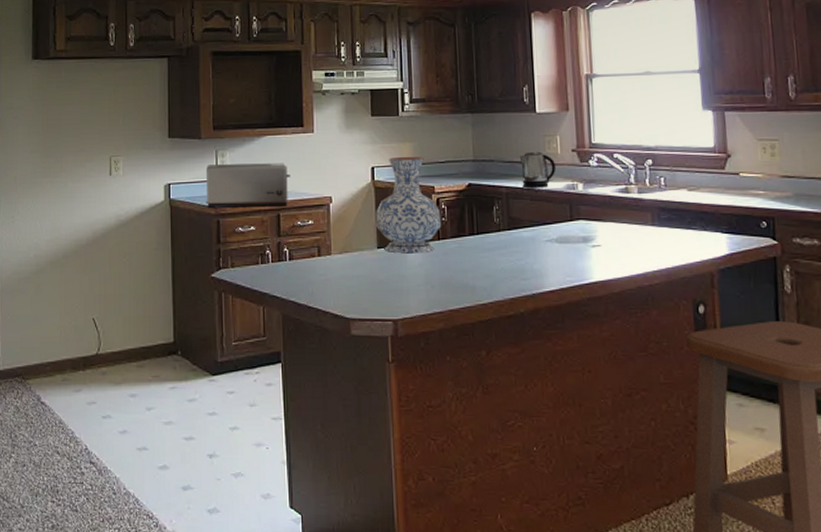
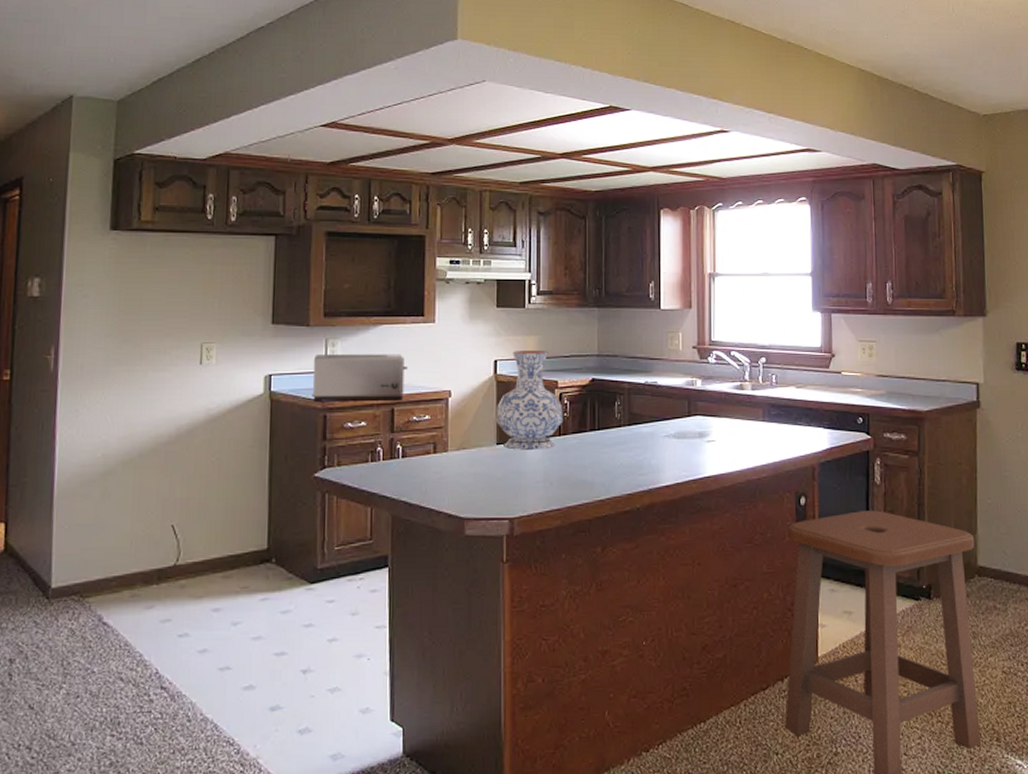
kettle: present [519,151,557,189] -> none [642,347,678,384]

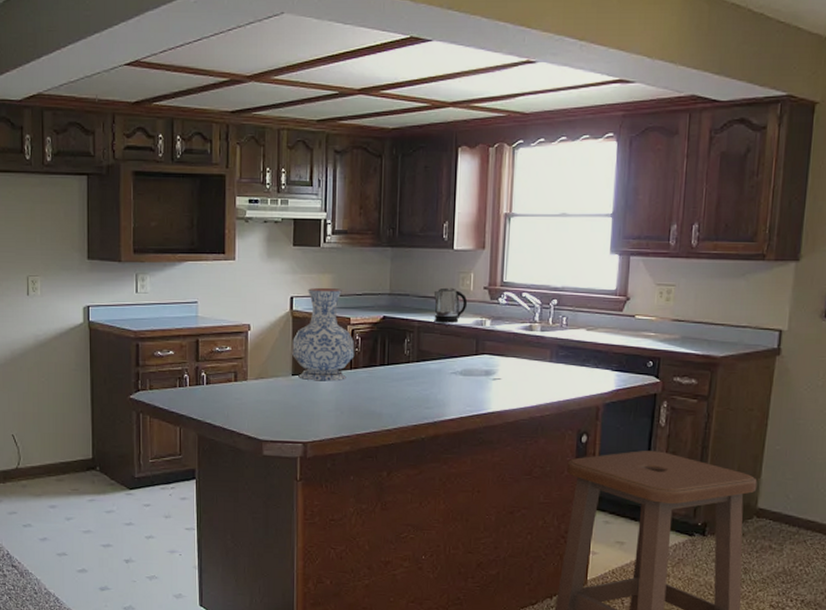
toaster: present [312,354,407,401] -> none [125,288,210,332]
kettle: none [642,347,678,384] -> present [433,287,468,323]

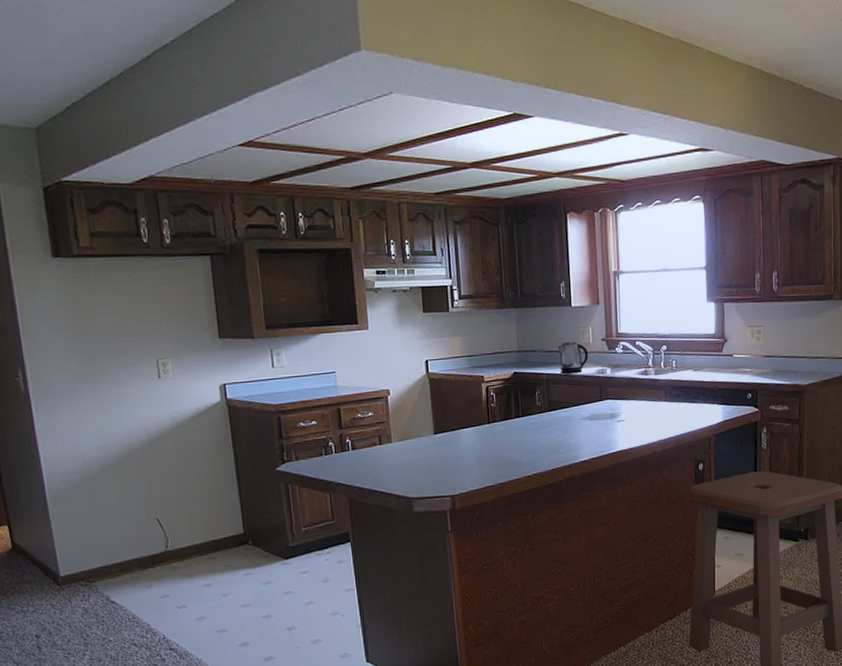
vase: present [291,288,355,382] -> none [431,349,491,438]

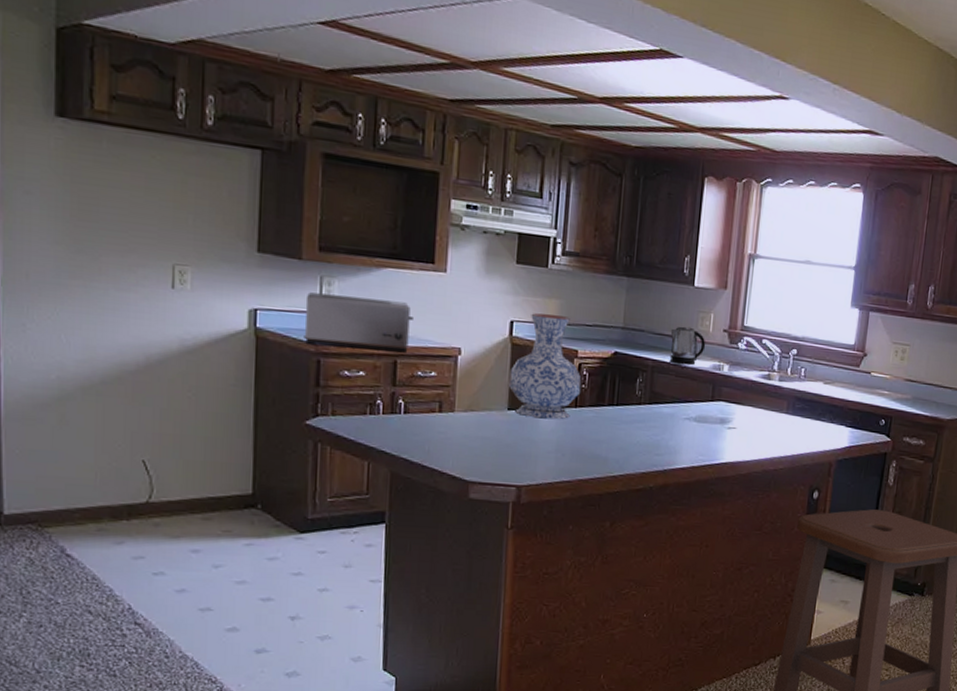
toaster: none [261,359,348,406] -> present [304,292,413,353]
vase: none [431,349,491,438] -> present [508,313,582,420]

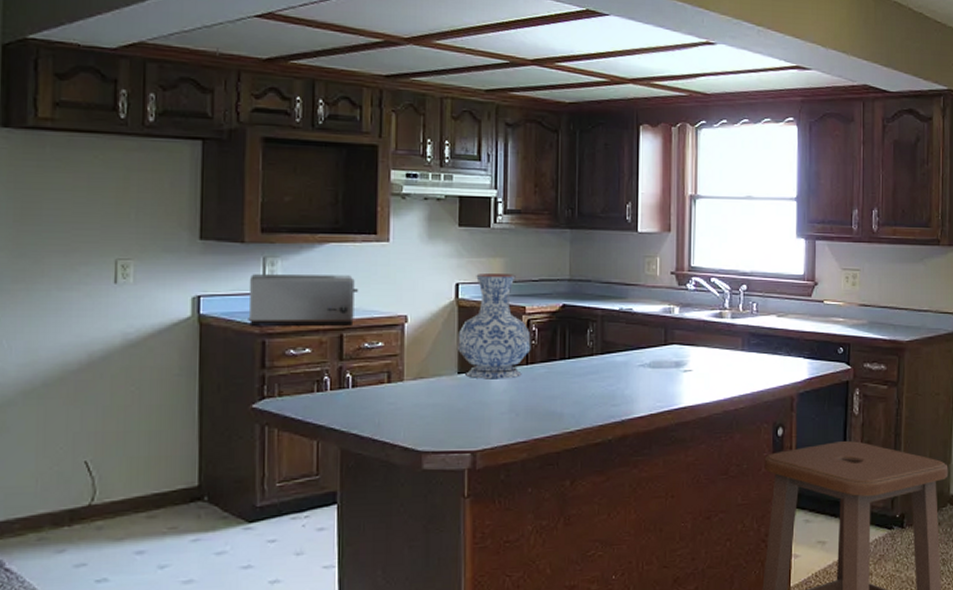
kettle: present [669,326,706,366] -> none [617,272,654,311]

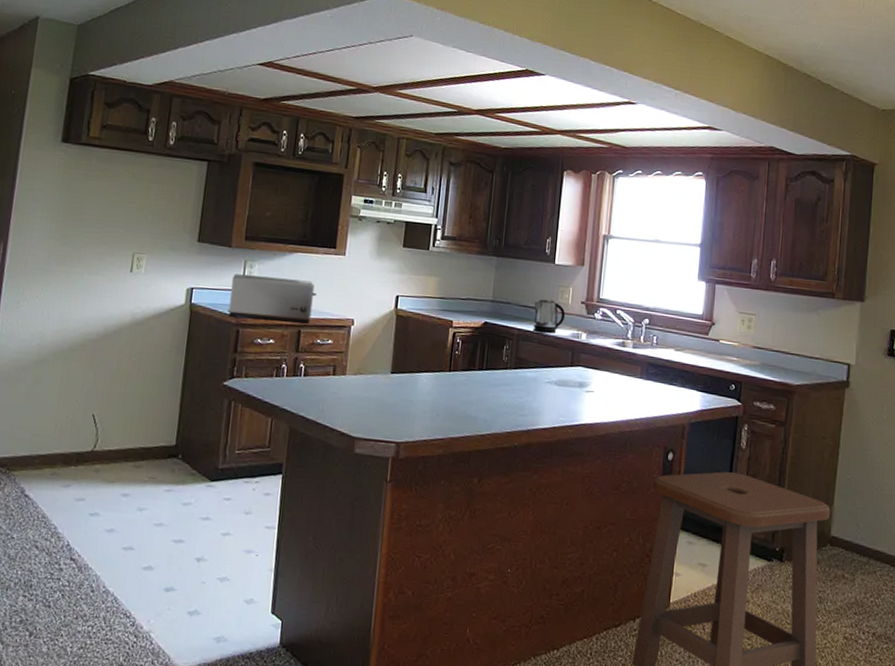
vase: present [456,274,531,380] -> none [392,289,456,383]
kettle: none [617,272,654,311] -> present [533,299,566,334]

